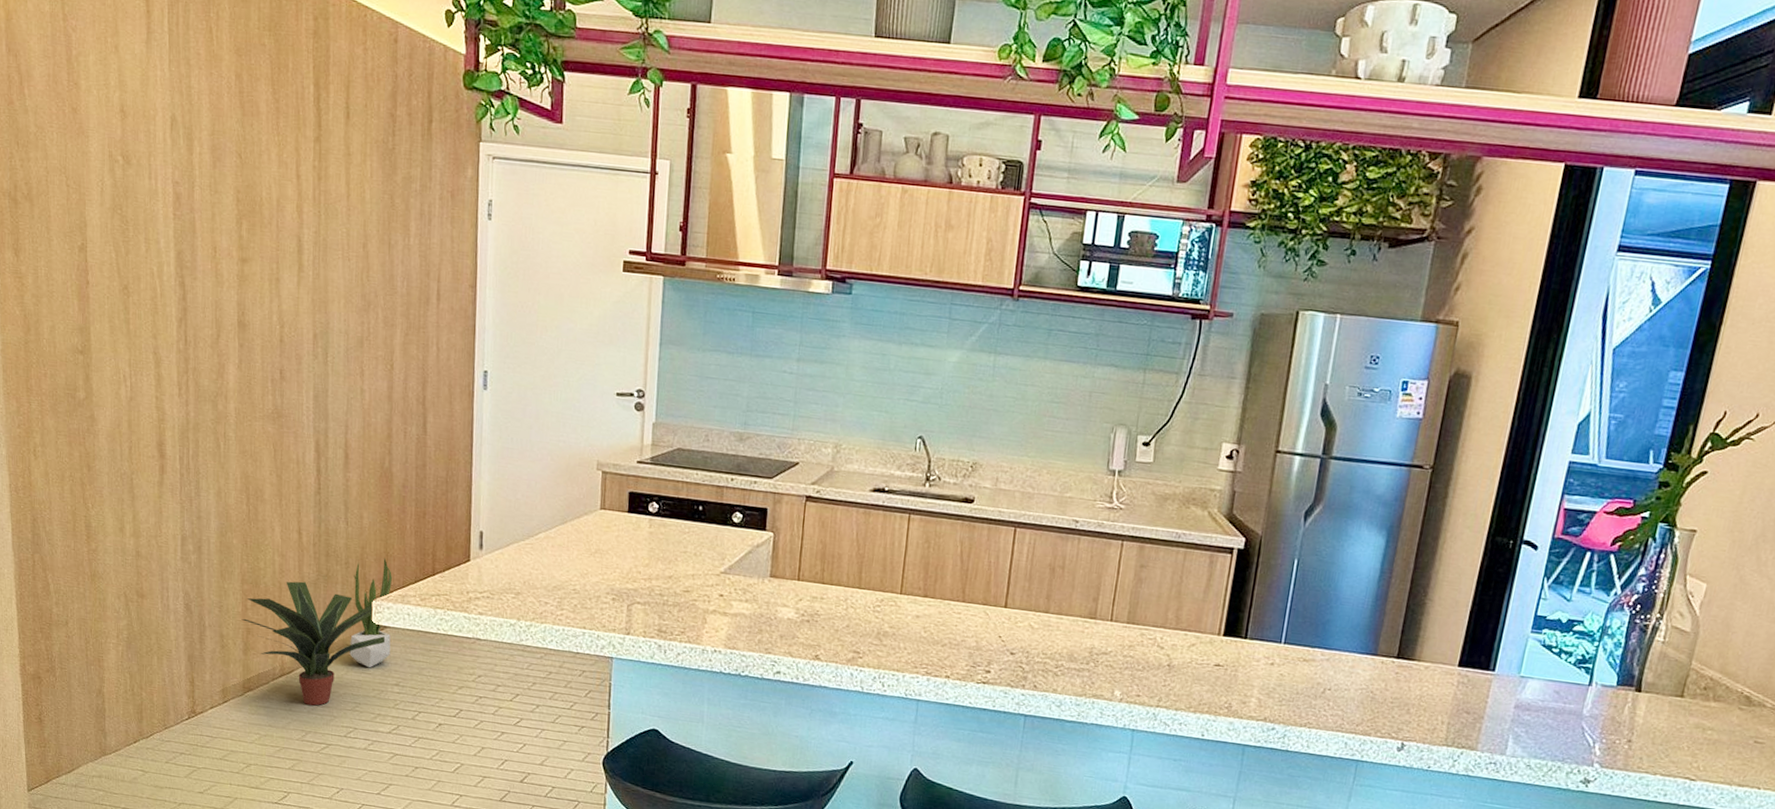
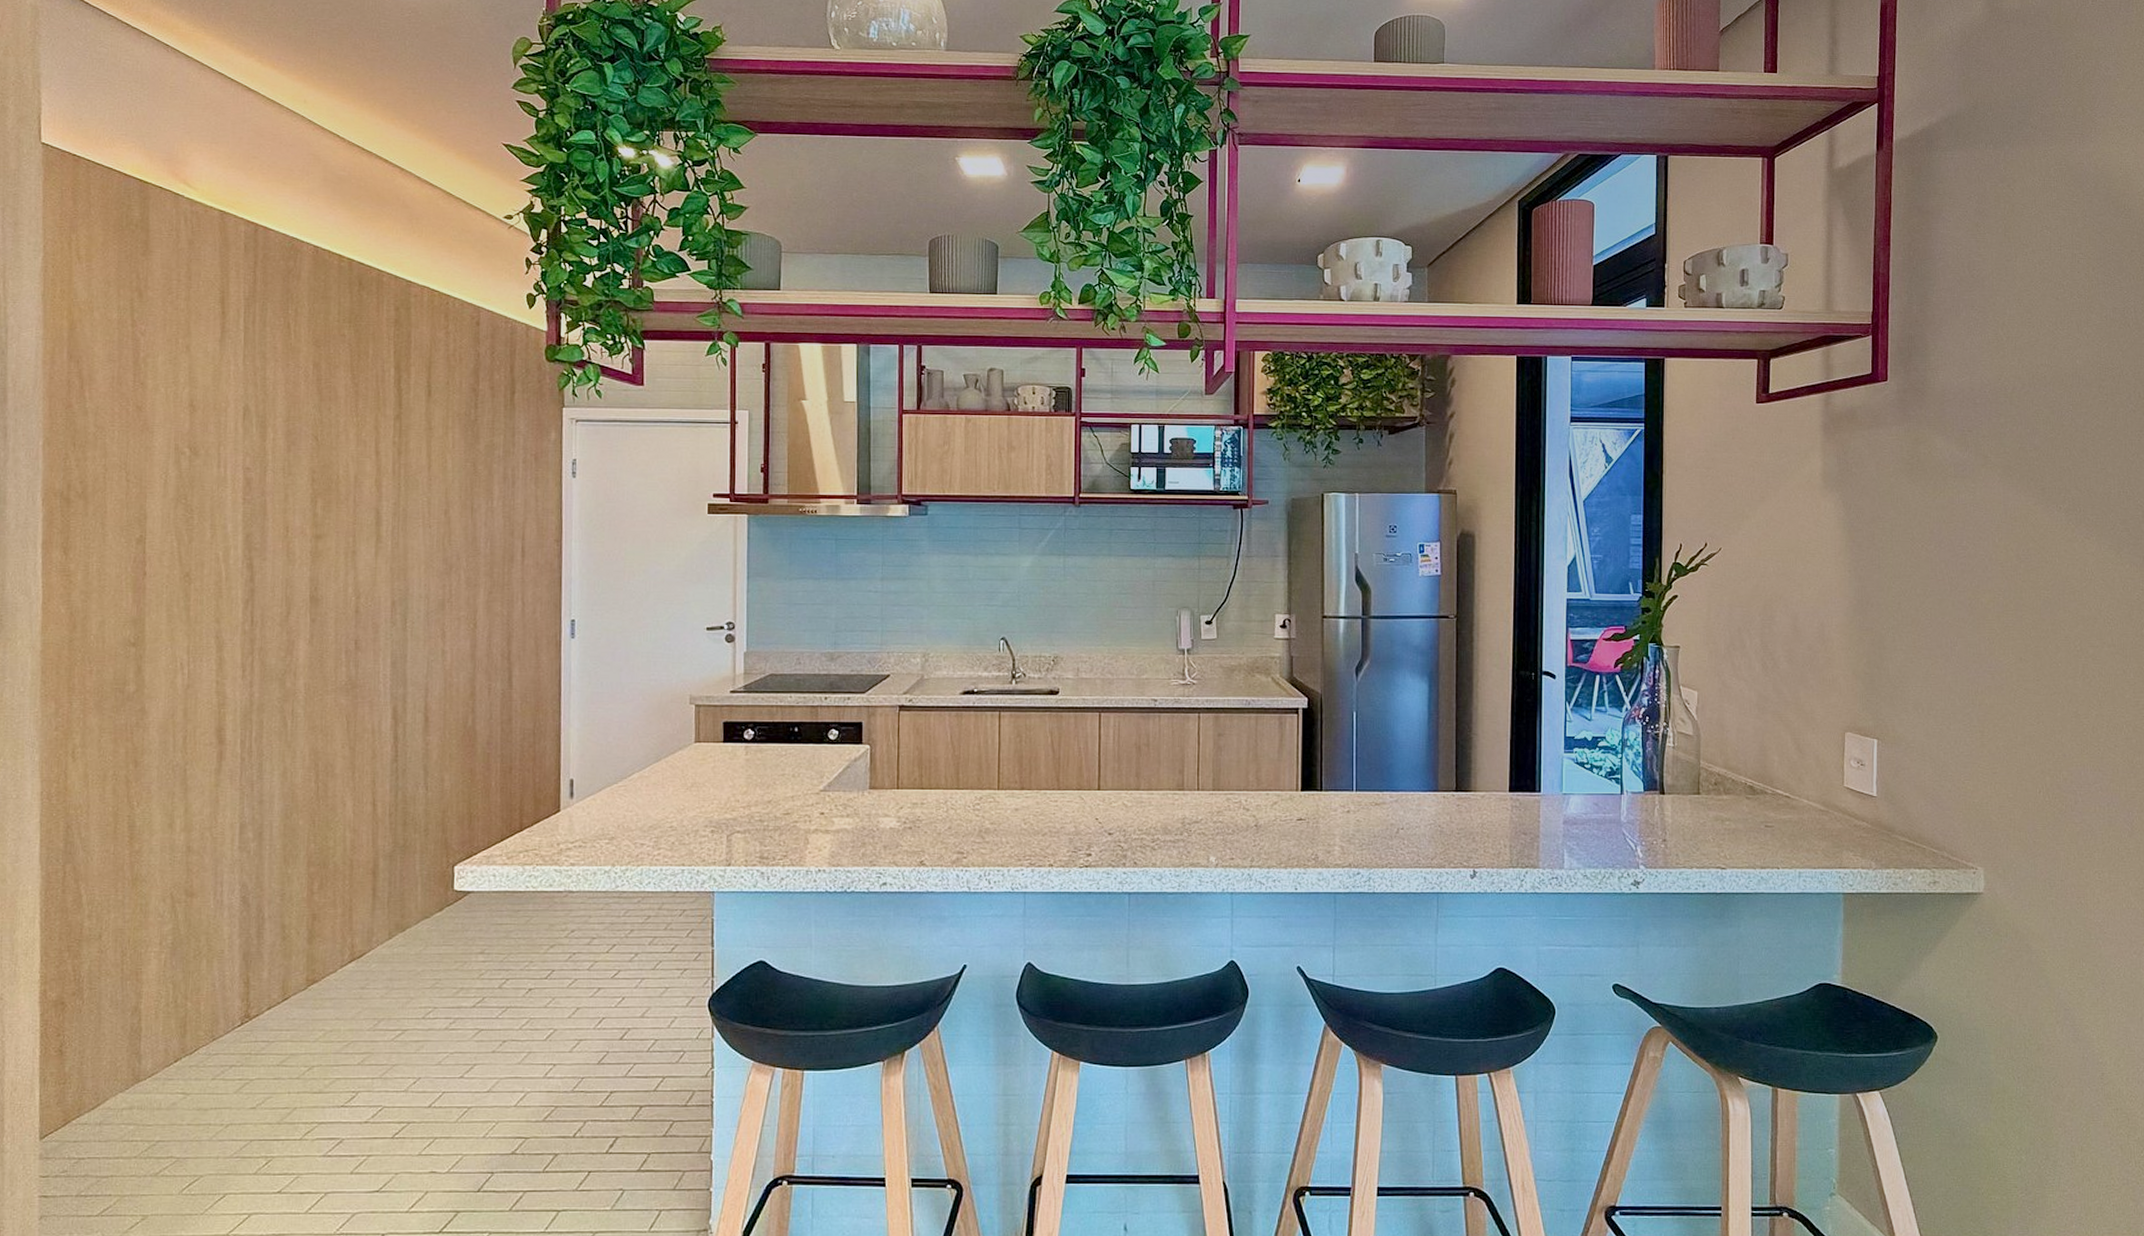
potted plant: present [241,581,385,706] -> none [306,855,468,989]
potted plant: present [349,558,392,668] -> none [429,819,476,939]

